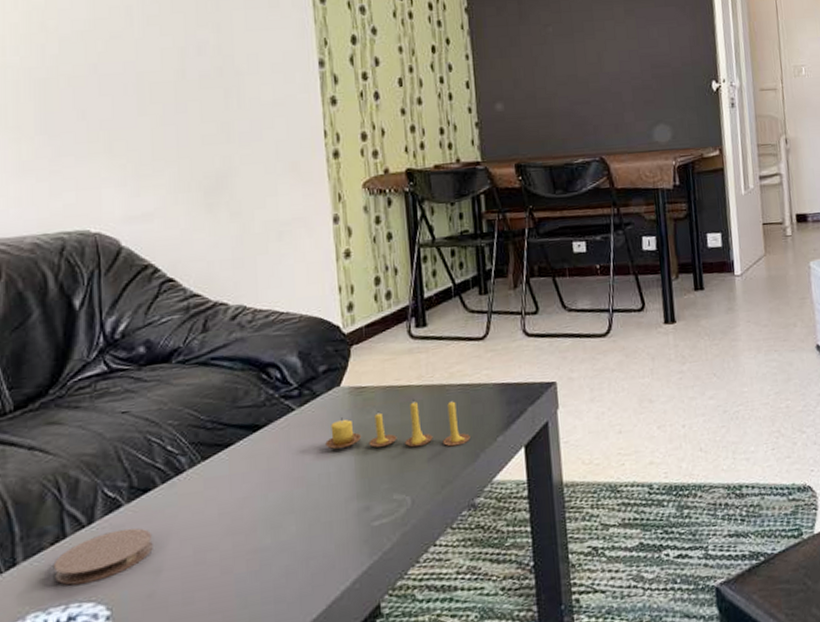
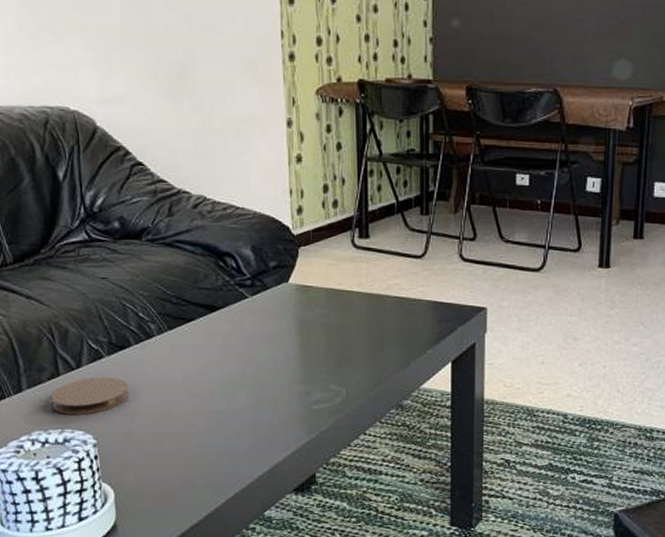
candle: present [325,399,470,450] -> none [274,304,403,352]

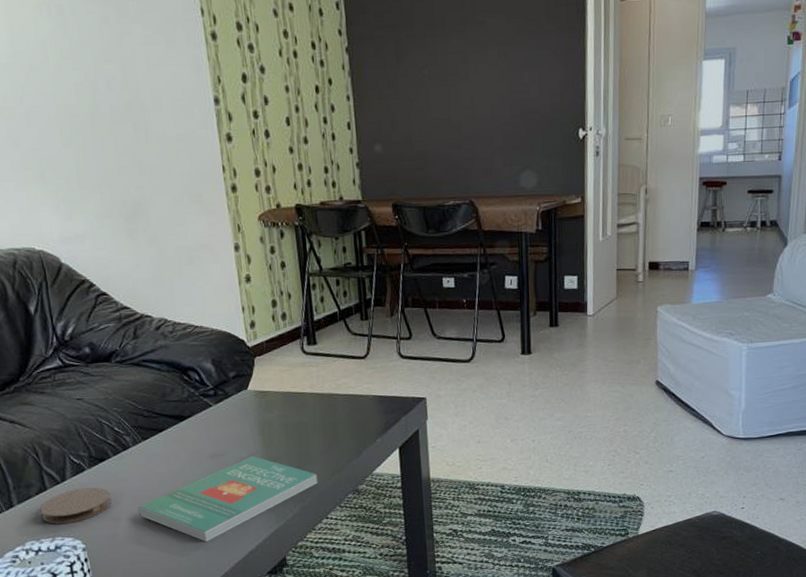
book: none [157,357,358,449] -> present [138,456,318,542]

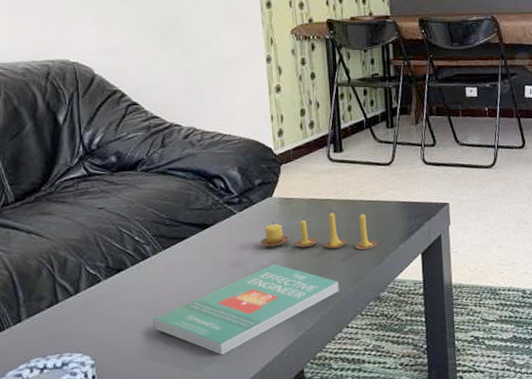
coaster: present [40,487,112,524] -> none [49,298,126,339]
candle: none [238,404,354,444] -> present [260,210,377,250]

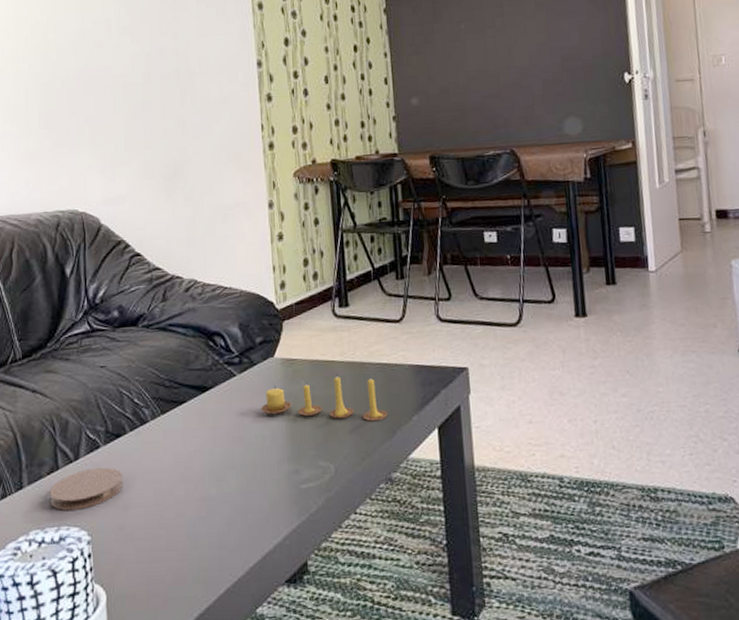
coaster: none [49,298,126,339] -> present [49,467,123,511]
book: present [153,264,339,355] -> none [150,434,346,538]

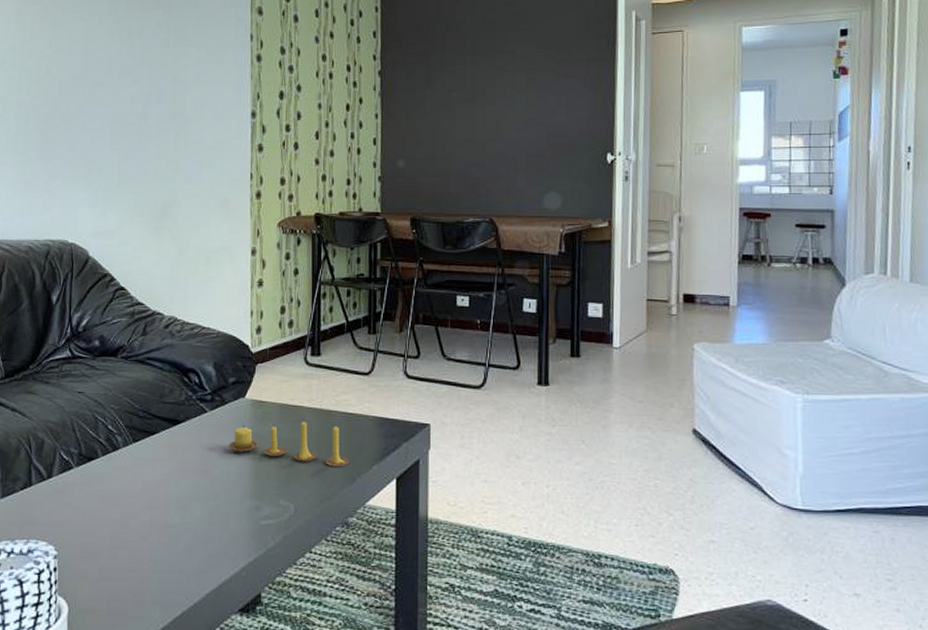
coaster: present [49,467,123,511] -> none [21,487,92,525]

